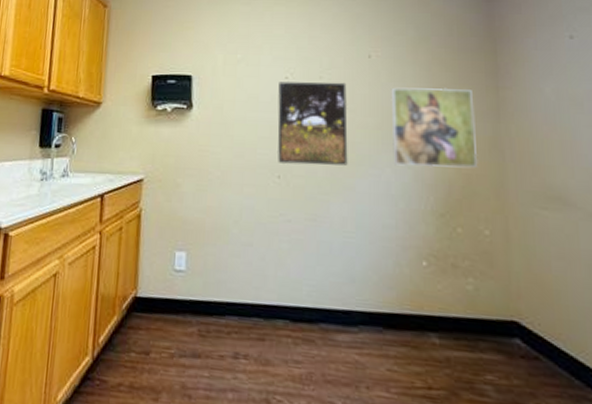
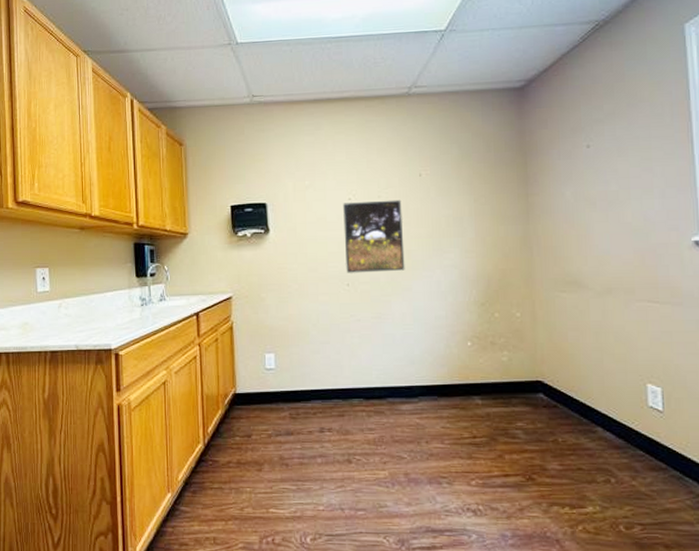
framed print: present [391,87,478,168] -> none [439,198,512,267]

